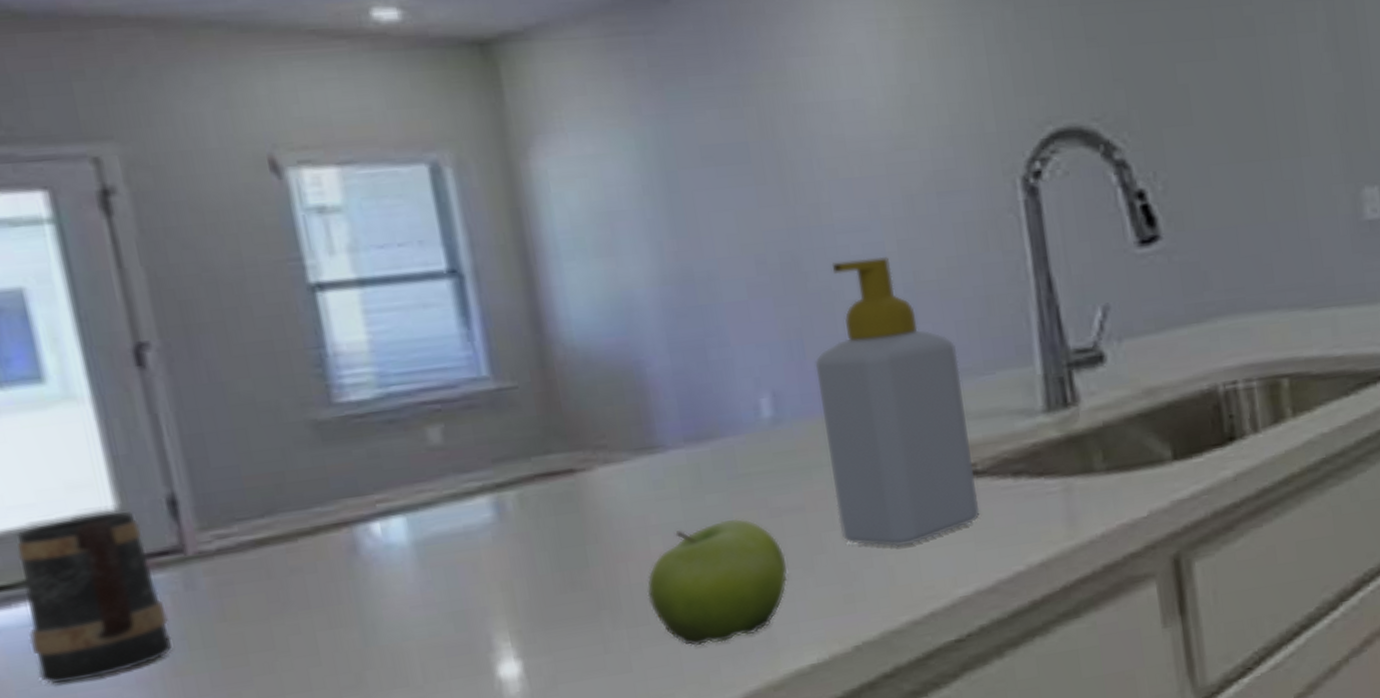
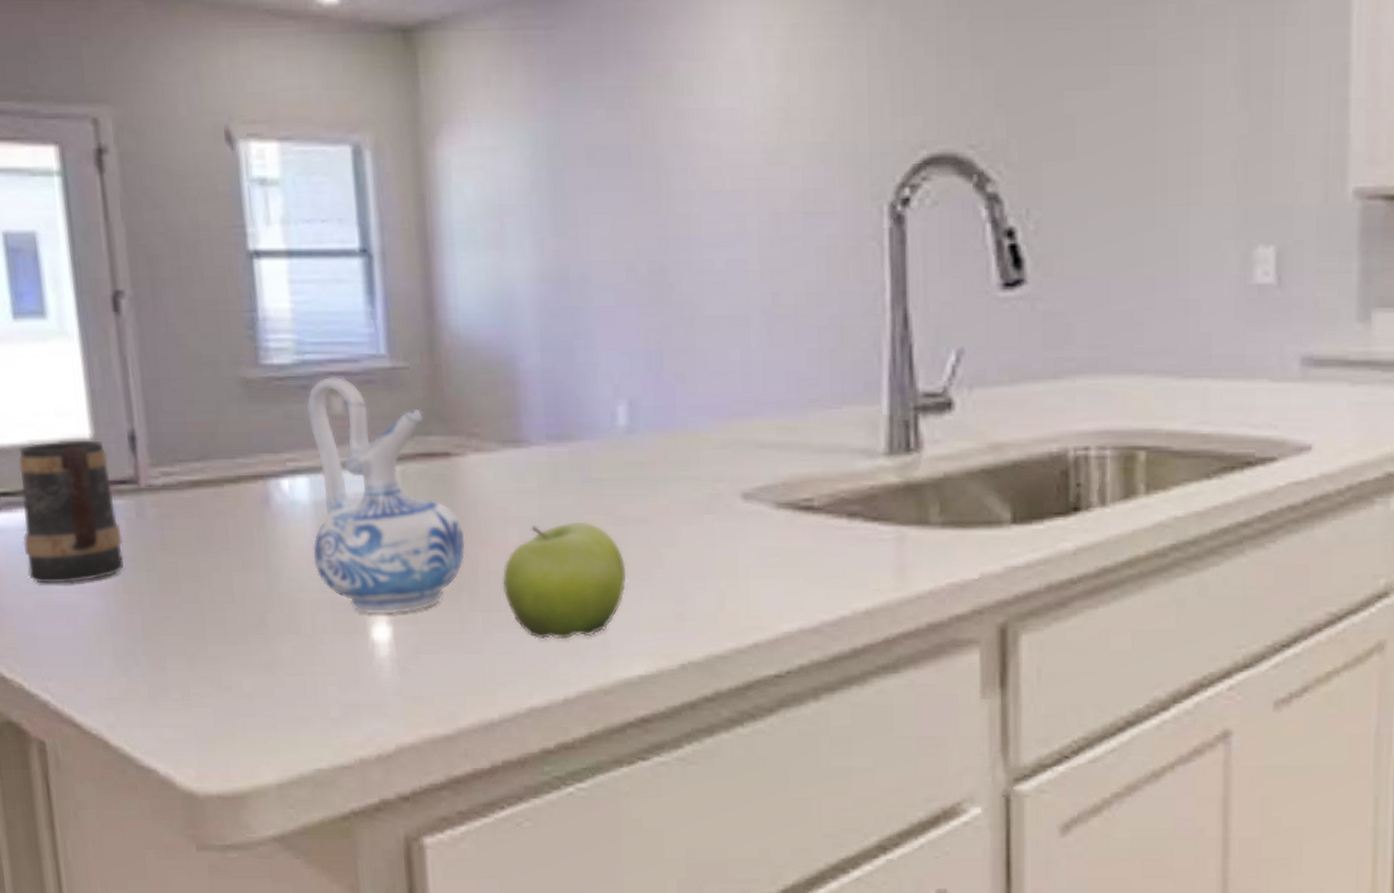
ceramic pitcher: none [394,406,602,653] -> present [306,377,466,615]
soap bottle: present [814,257,980,547] -> none [670,275,812,572]

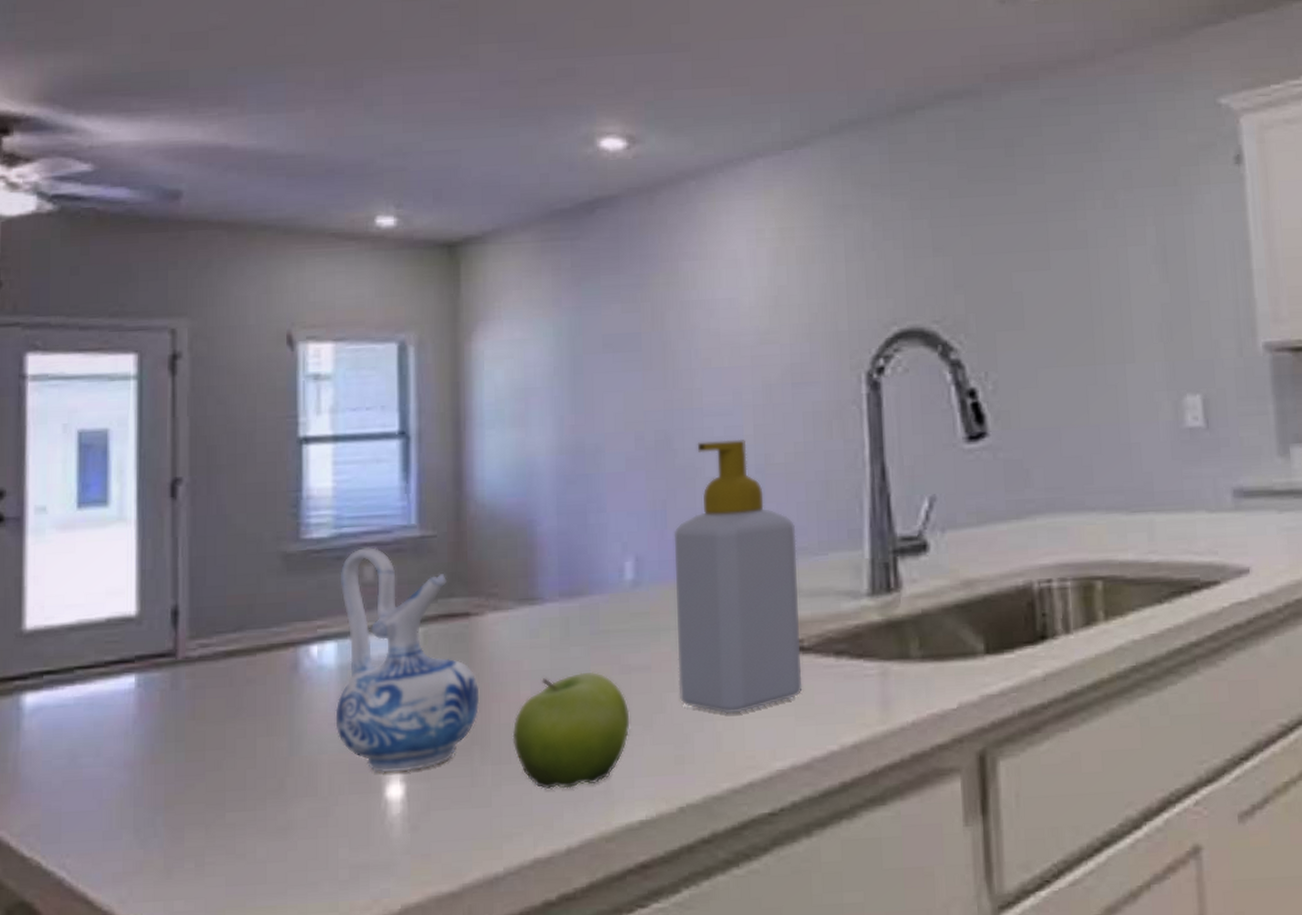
mug: present [18,440,124,584] -> none [59,617,155,759]
soap bottle: none [670,275,812,572] -> present [673,440,803,714]

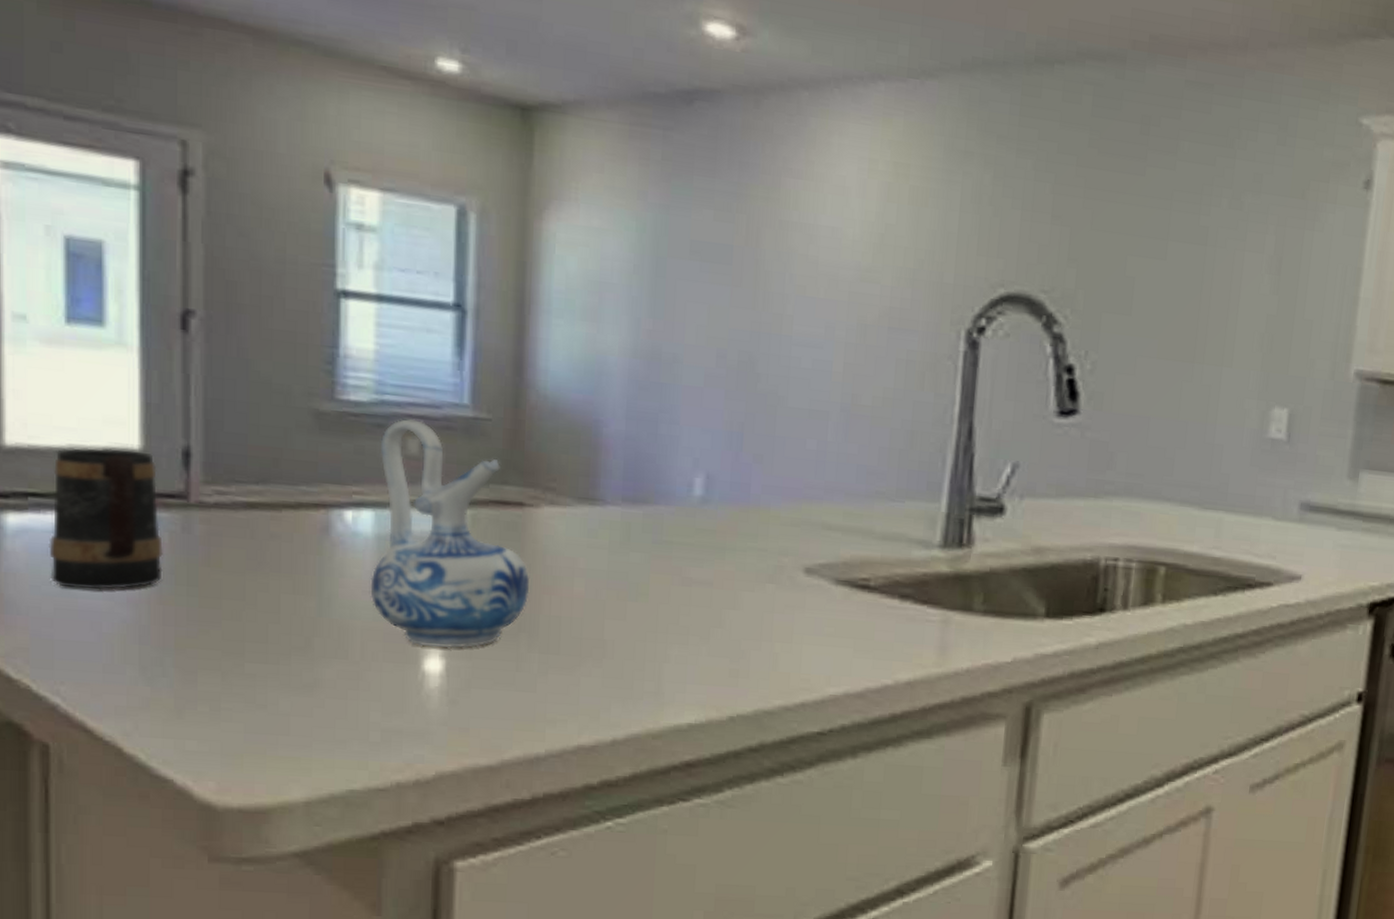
mug: none [59,617,155,759] -> present [49,448,163,590]
fruit: present [512,671,630,790] -> none [562,578,687,686]
soap bottle: present [673,440,803,714] -> none [739,370,875,639]

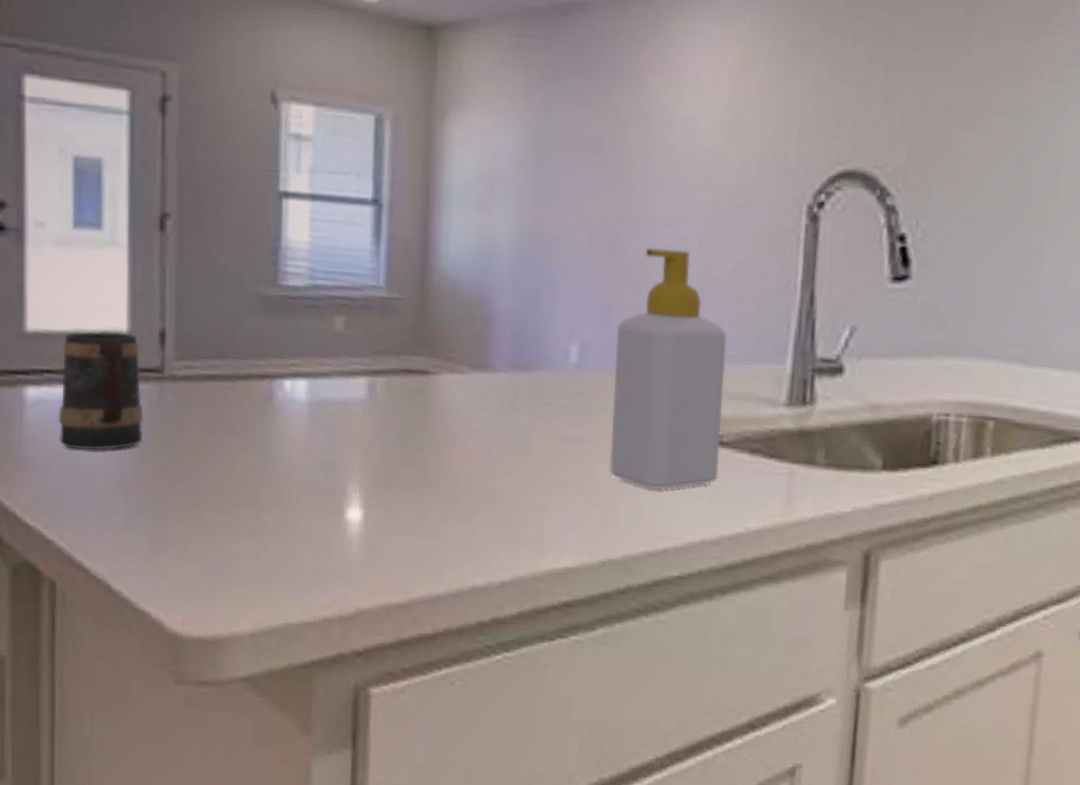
ceramic pitcher: present [370,419,530,649] -> none [304,300,433,500]
soap bottle: none [739,370,875,639] -> present [609,248,727,490]

